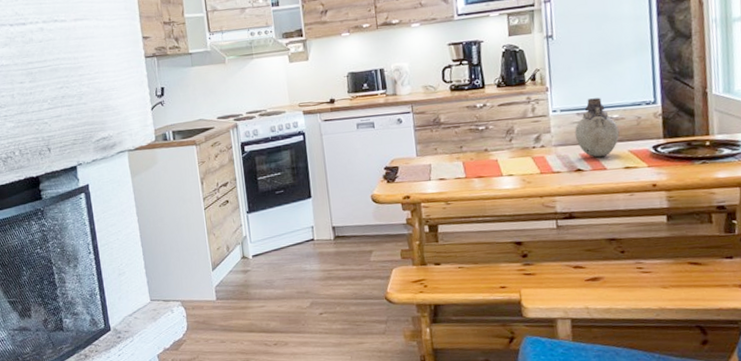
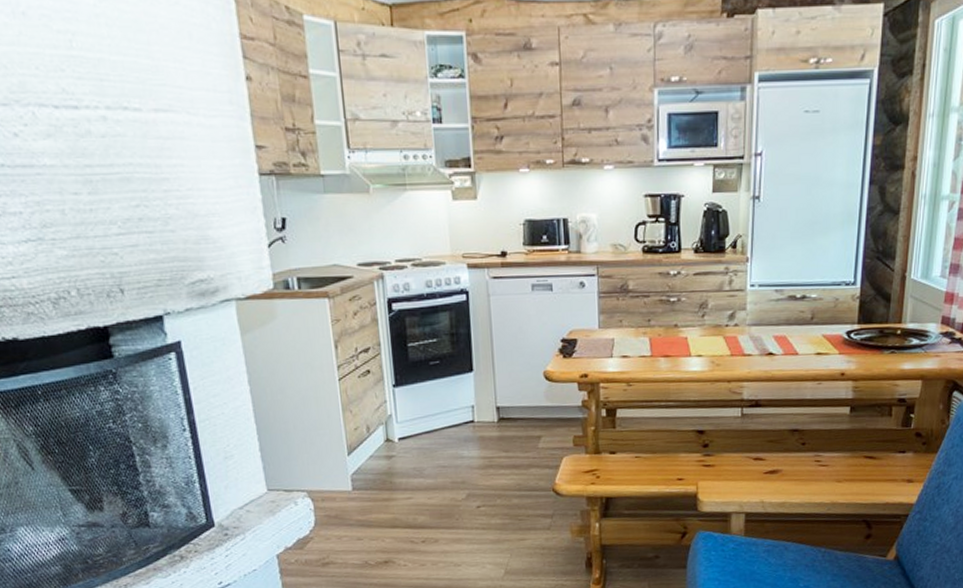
vase: present [574,97,620,158] -> none [770,273,816,341]

